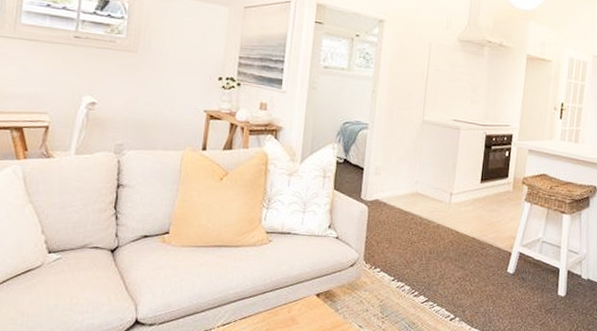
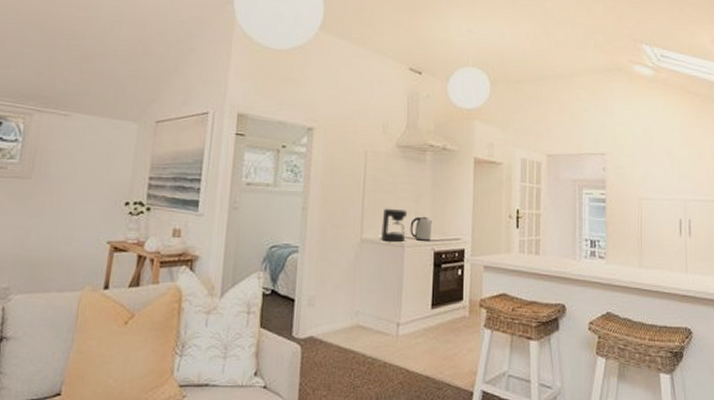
coffee maker: none [440,95,464,126] -> present [381,208,407,243]
kettle: none [466,104,487,127] -> present [410,216,433,242]

